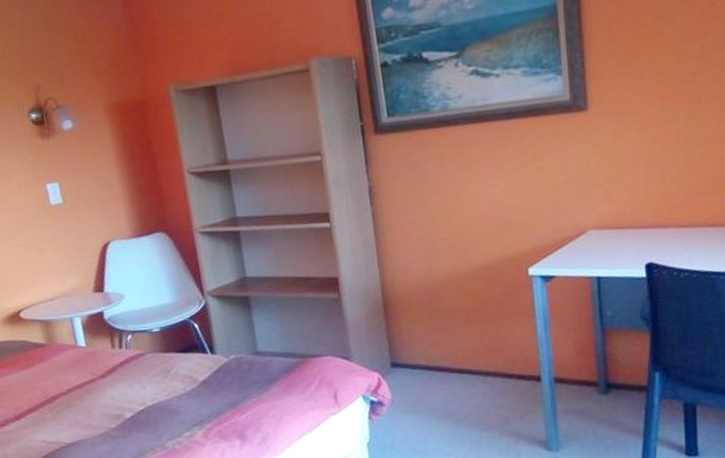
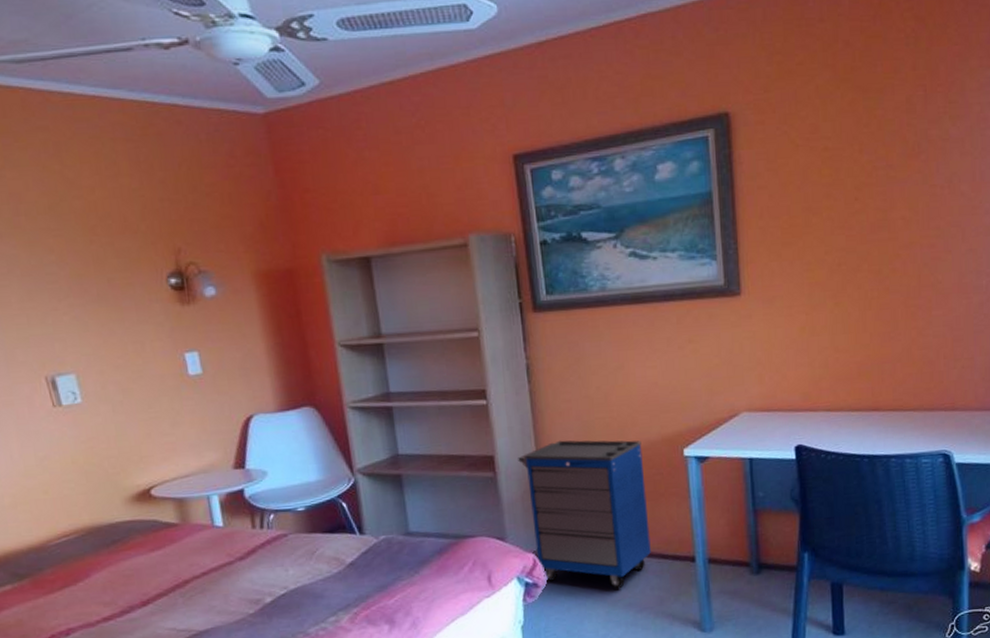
cabinet: none [361,260,496,408] -> present [518,440,651,589]

